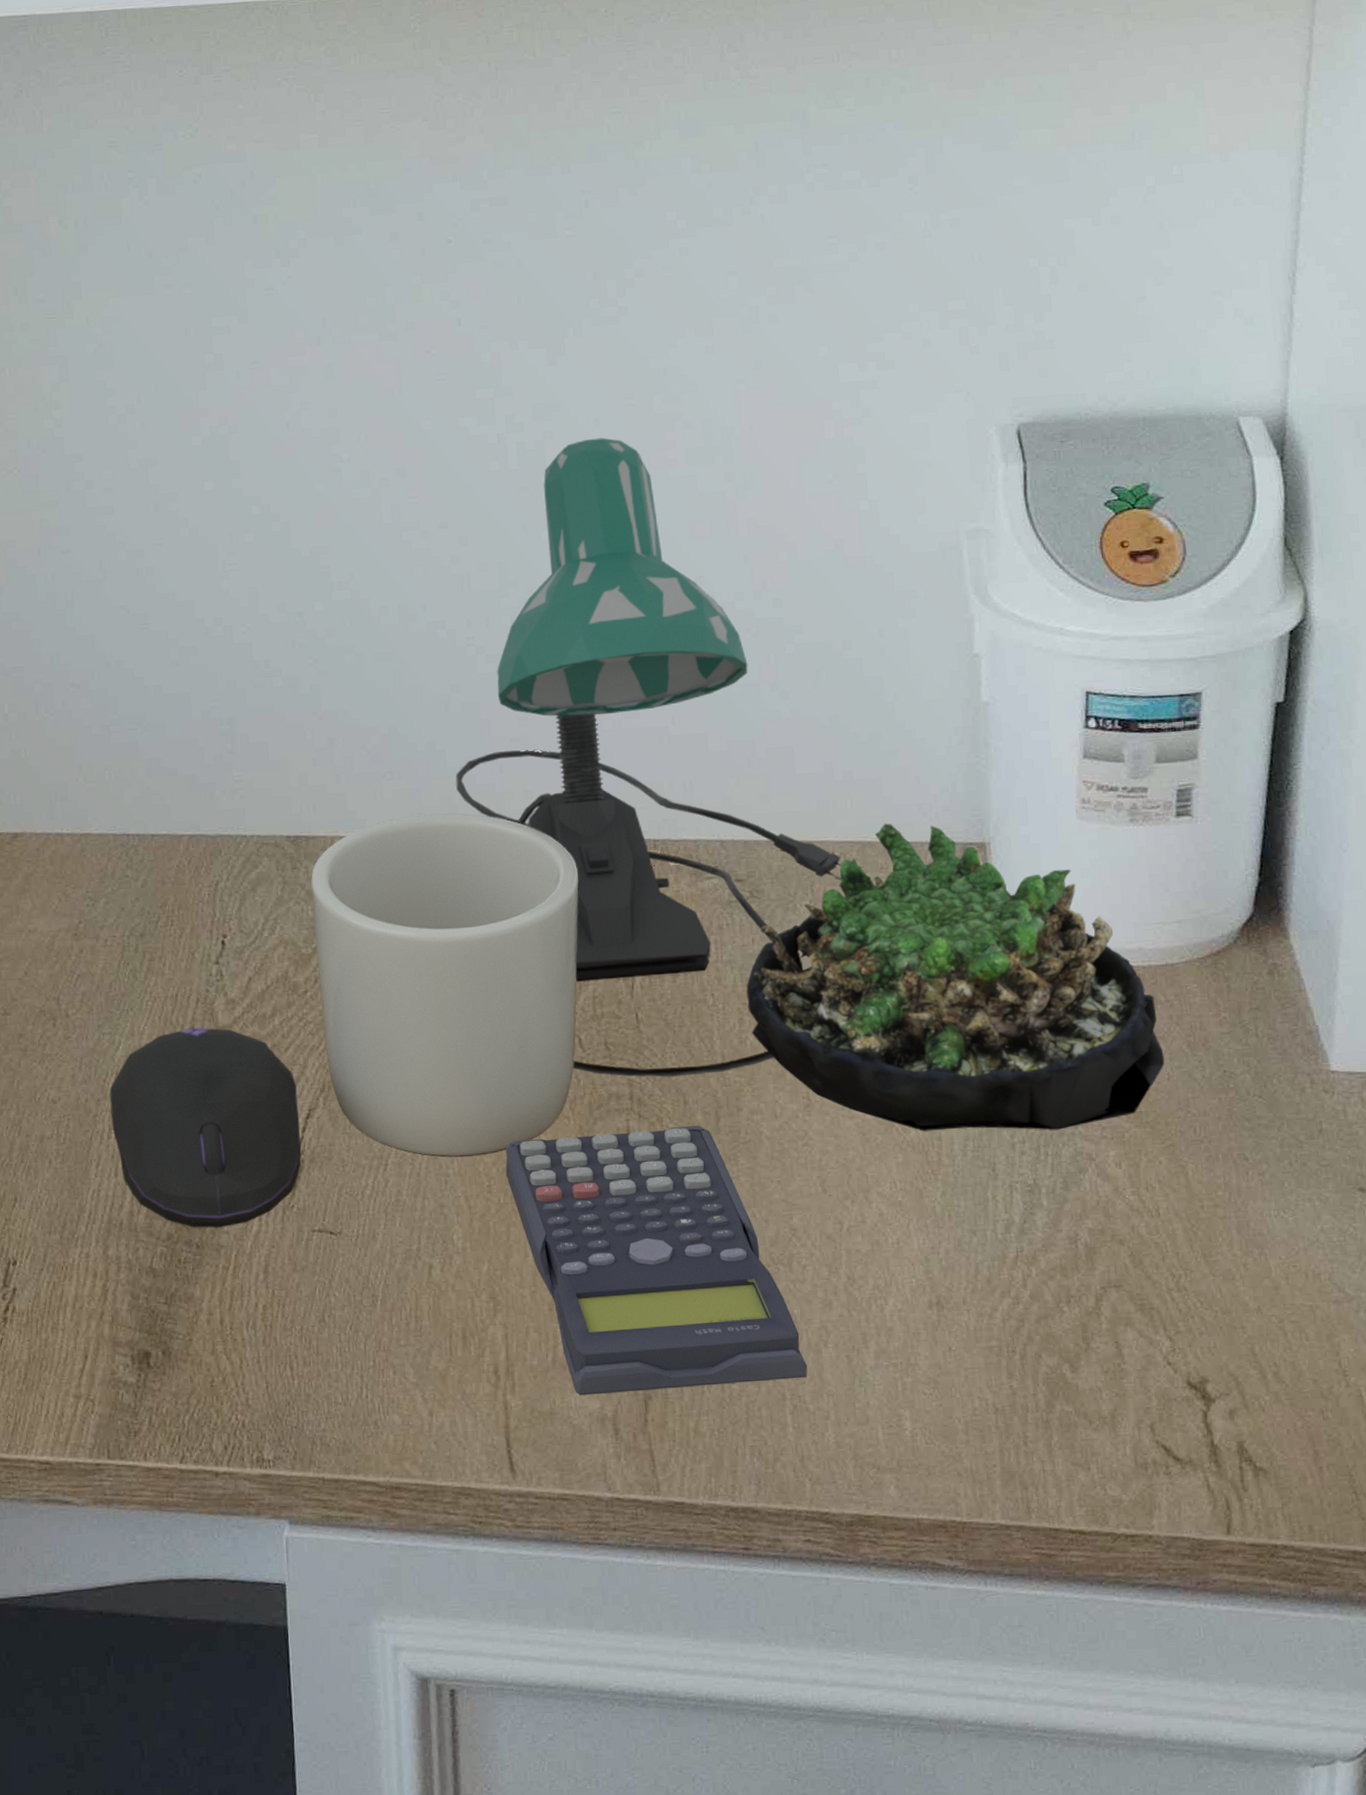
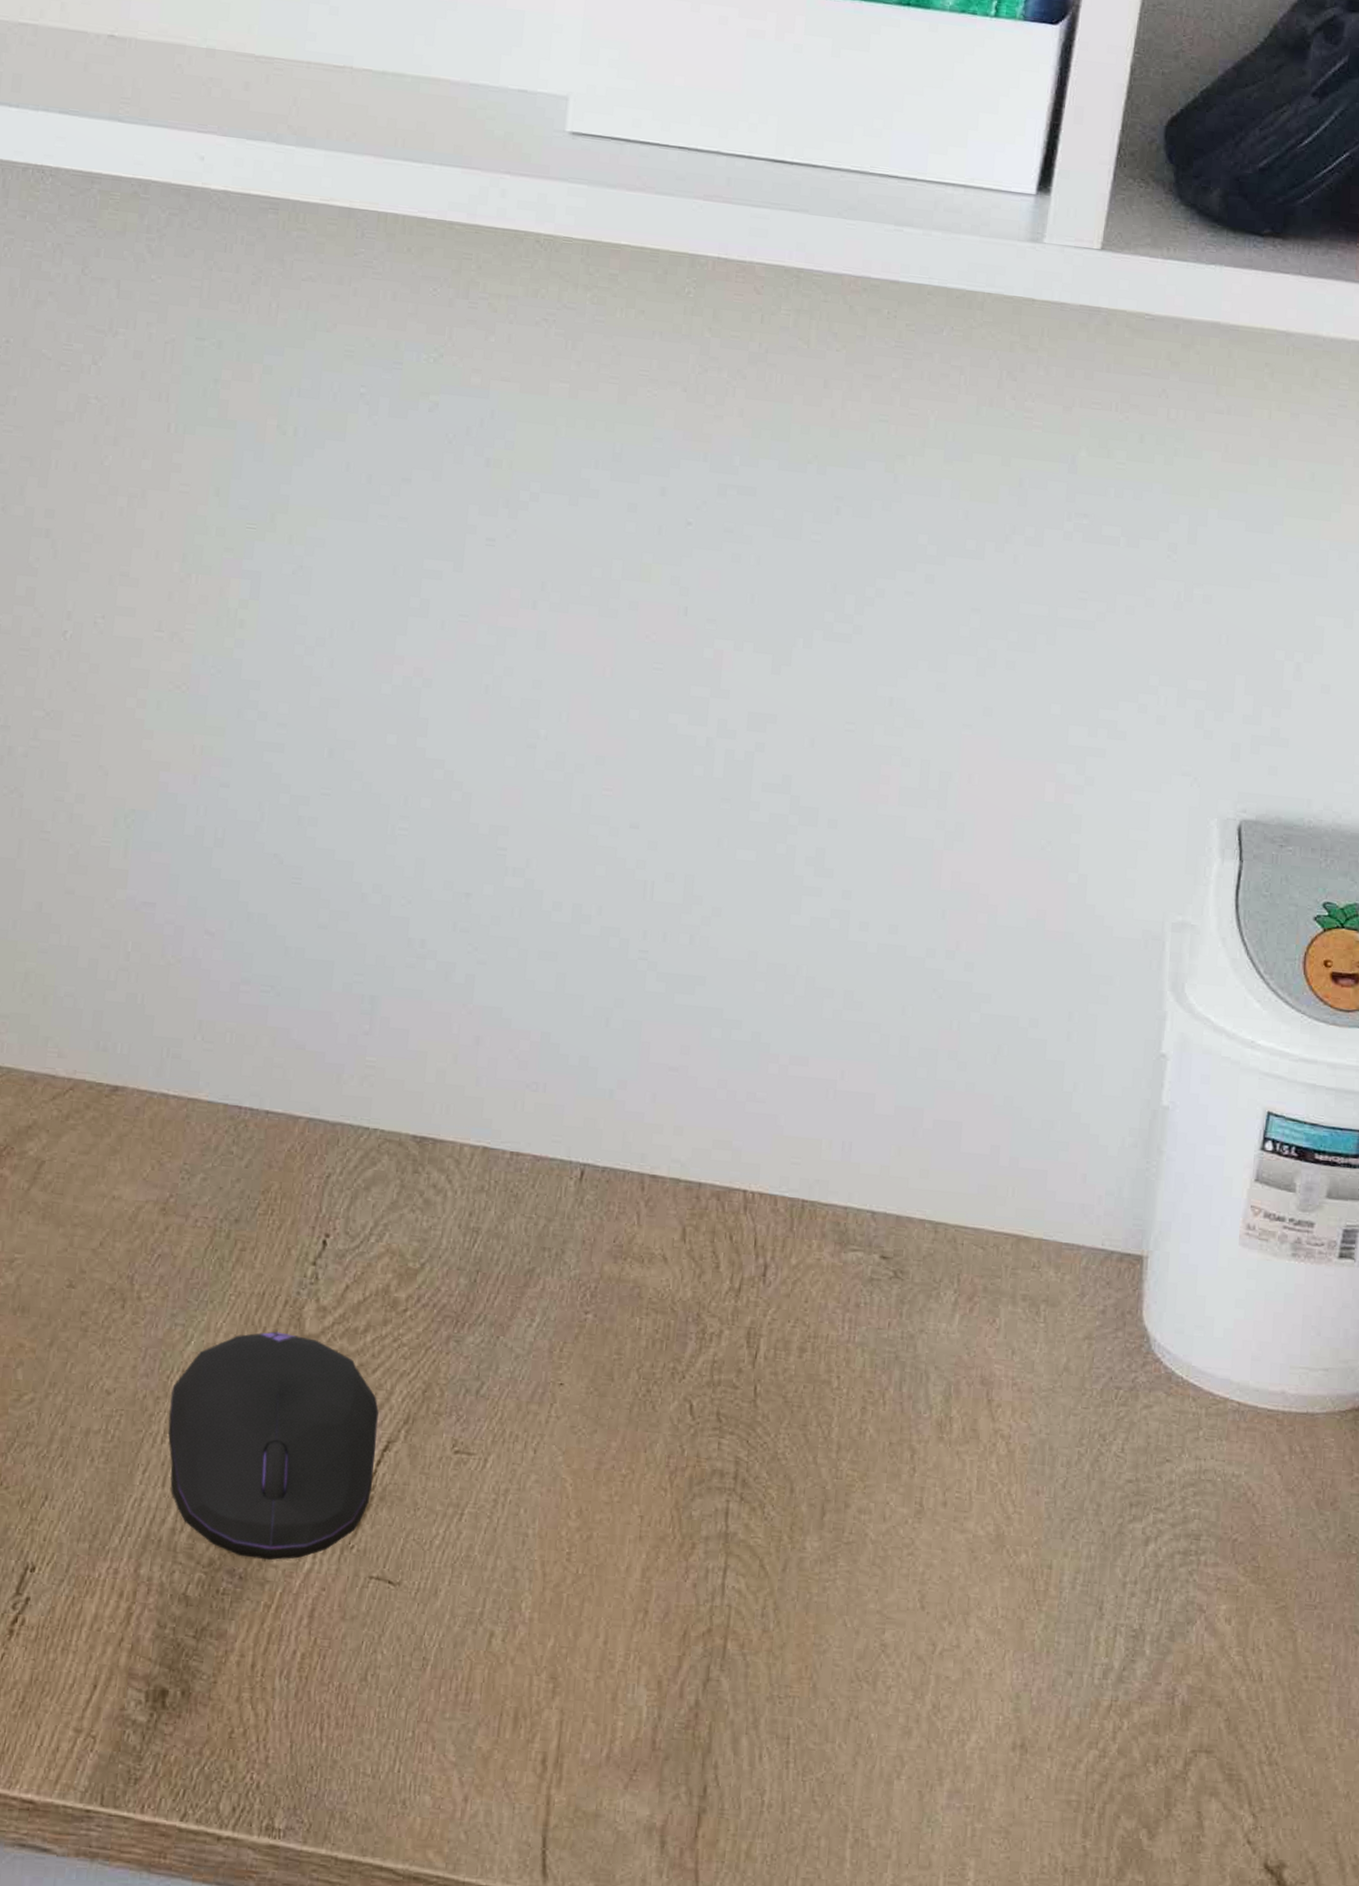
mug: present [310,813,579,1158] -> none [416,1132,718,1519]
desk lamp: present [455,438,842,1077] -> none [603,759,994,1463]
calculator: present [505,1125,808,1396] -> none [589,1507,877,1810]
succulent plant: present [746,823,1165,1131] -> none [873,1219,1291,1575]

